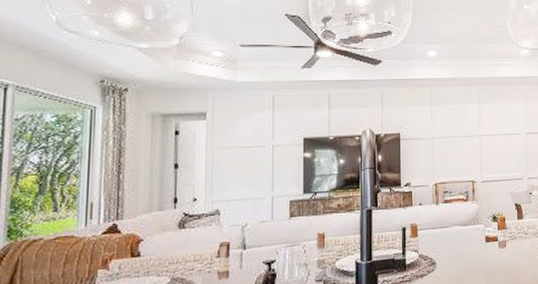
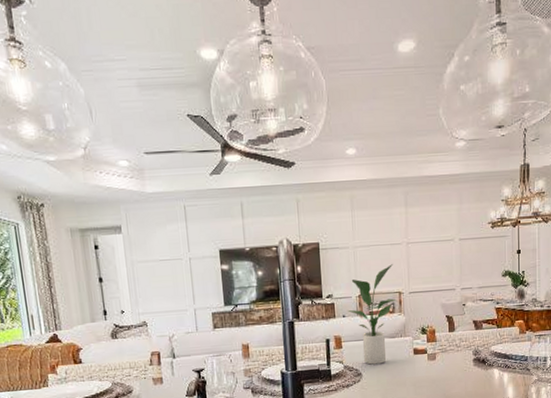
potted plant: none [424,155,470,253] -> present [348,264,397,365]

